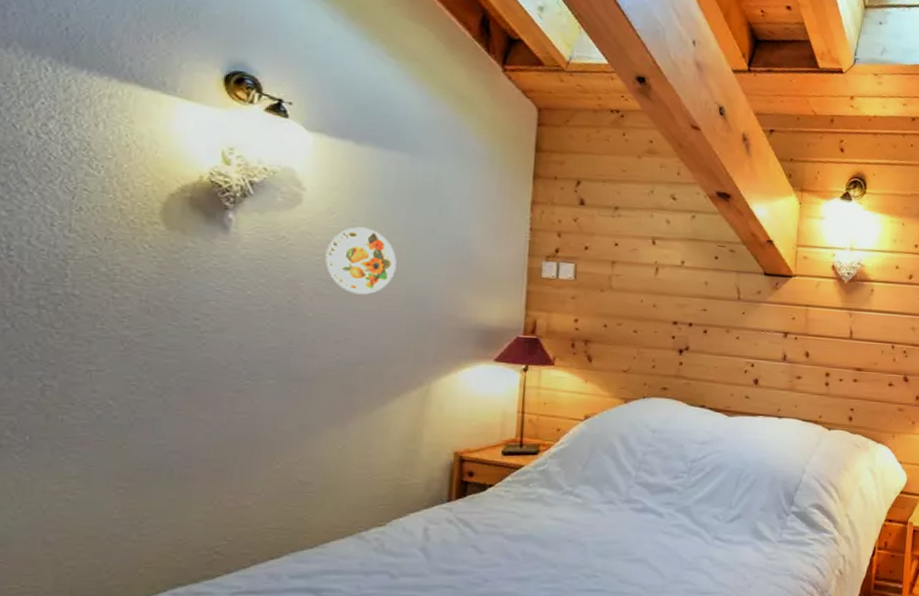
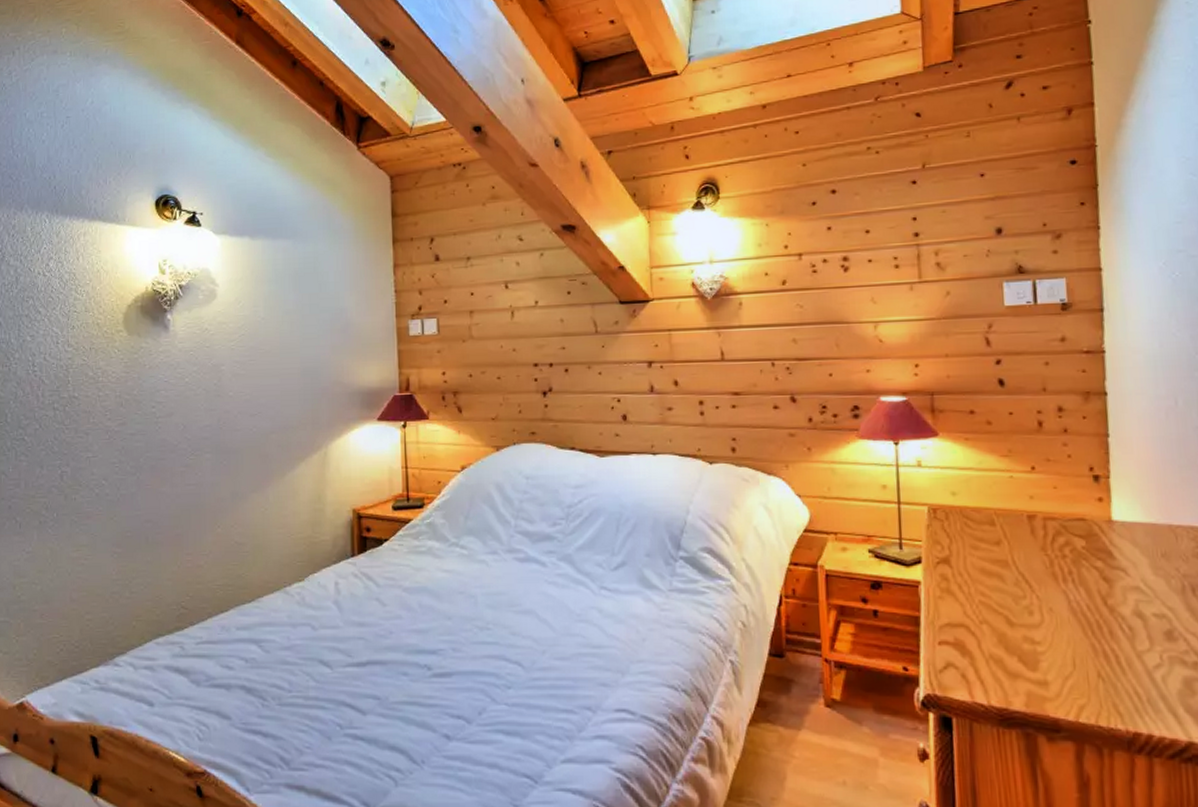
decorative plate: present [325,227,397,295] -> none [238,311,291,371]

